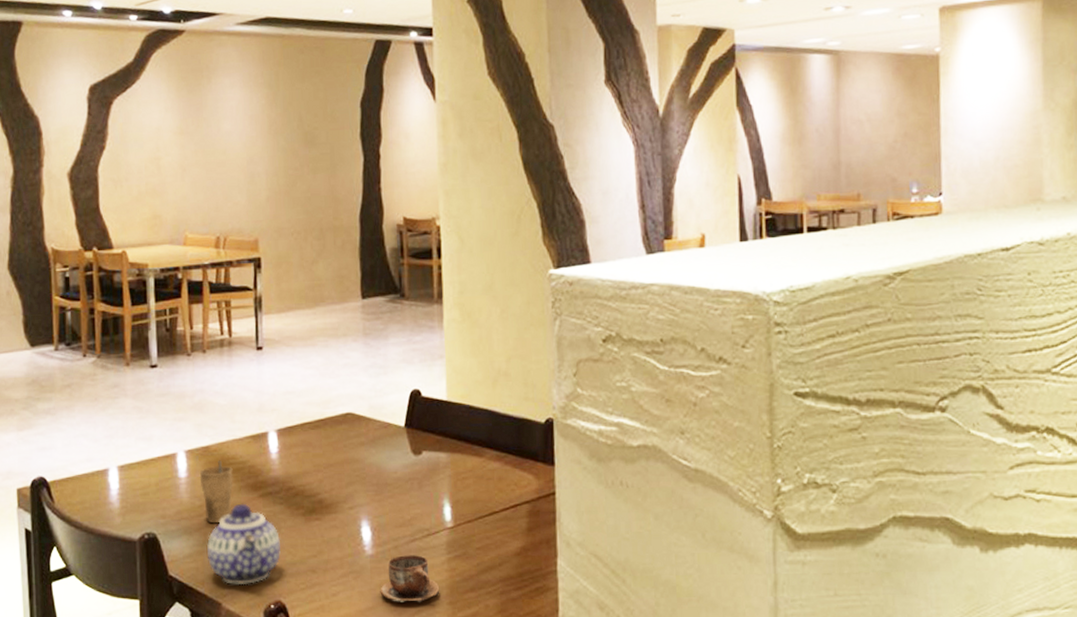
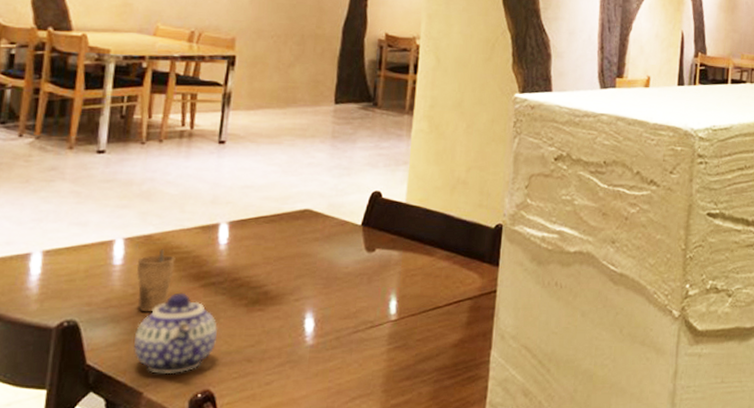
cup: present [380,555,440,603] -> none [315,346,377,391]

